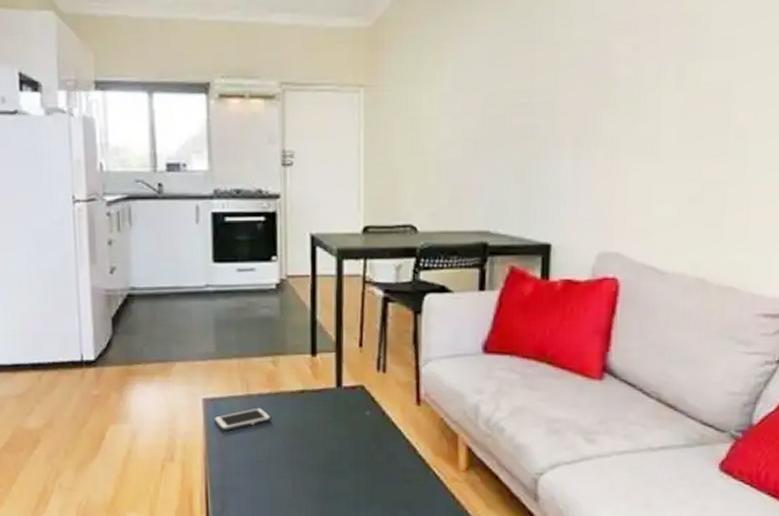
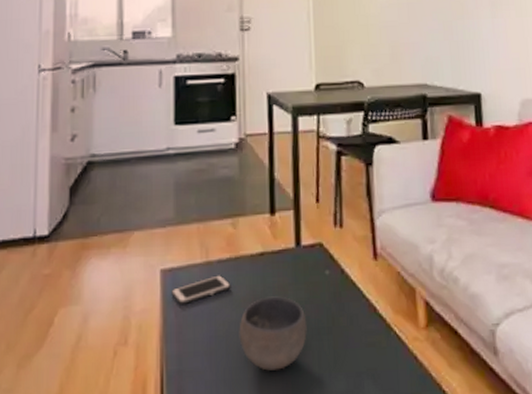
bowl: none [279,430,345,495] -> present [239,296,307,371]

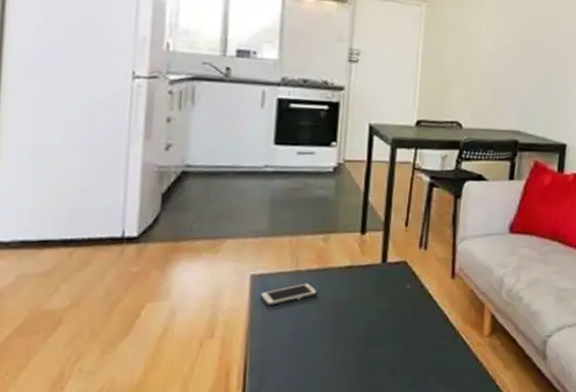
bowl: present [239,296,307,371] -> none [321,304,385,365]

